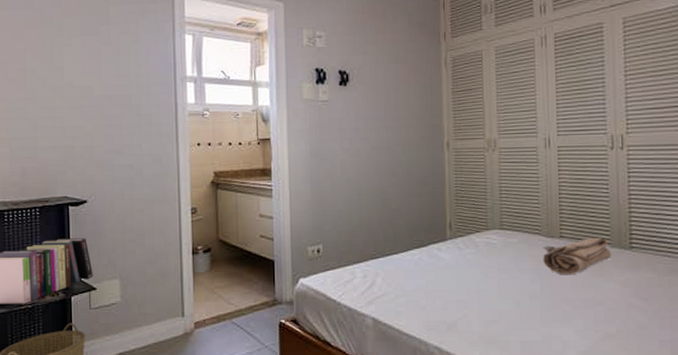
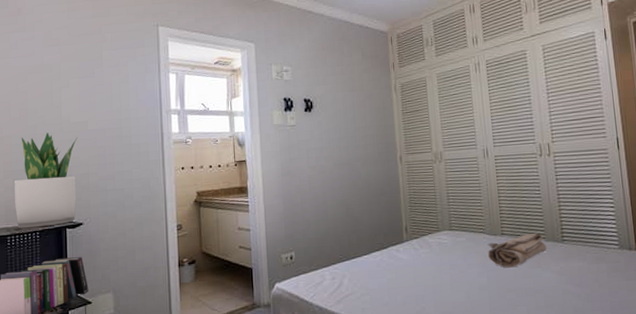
planter: none [12,97,81,204] -> present [15,133,77,229]

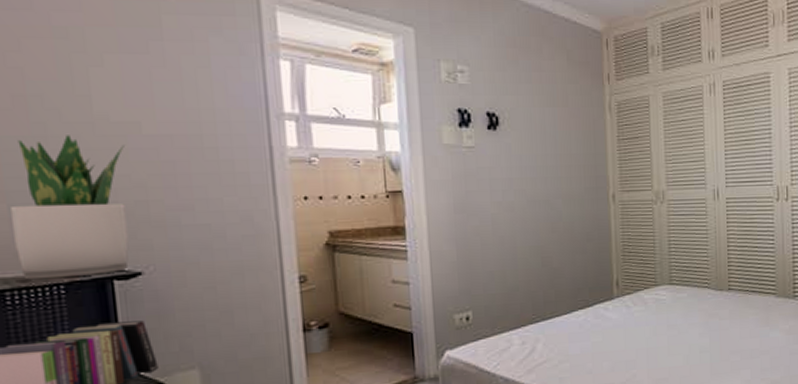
towel: present [487,233,546,268] -> none [712,288,776,327]

